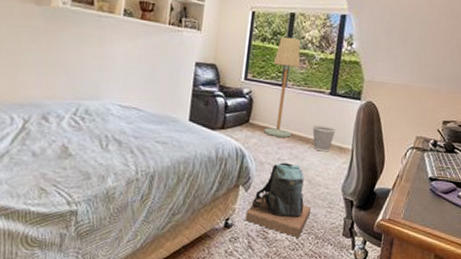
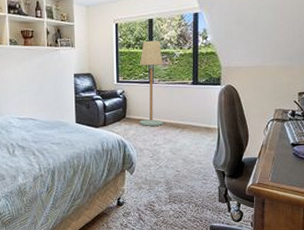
backpack: present [245,162,311,239] -> none [134,147,188,208]
wastebasket: present [312,125,336,152] -> none [180,111,202,134]

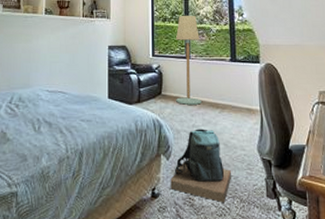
backpack: none [134,147,188,208] -> present [170,129,231,203]

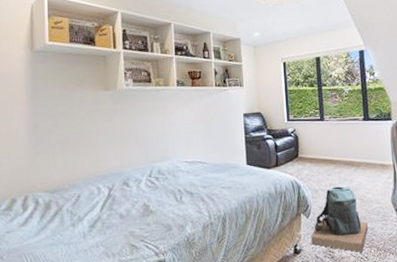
floor lamp: present [176,15,202,105] -> none [309,77,337,165]

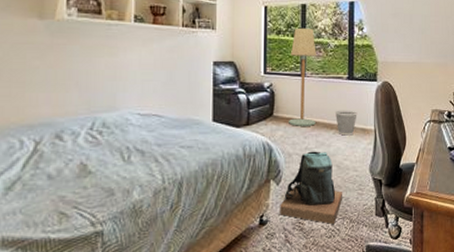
floor lamp: none [309,77,337,165] -> present [289,27,316,126]
wastebasket: none [354,148,376,172] -> present [334,110,357,136]

